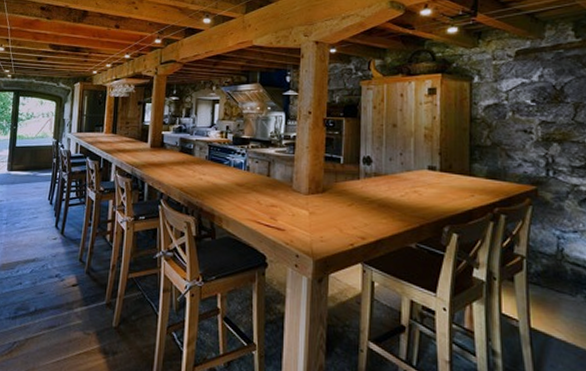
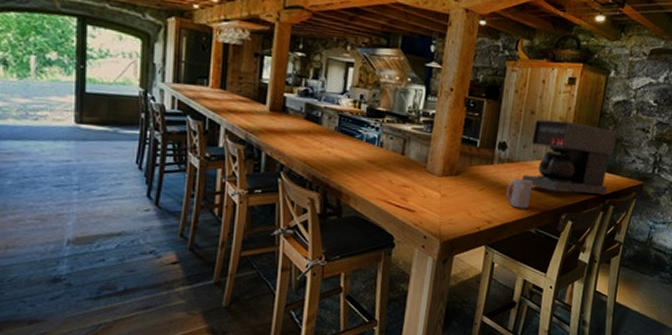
mug: none [377,191,407,223] -> present [506,178,534,209]
coffee maker: none [393,130,495,205] -> present [523,119,618,196]

